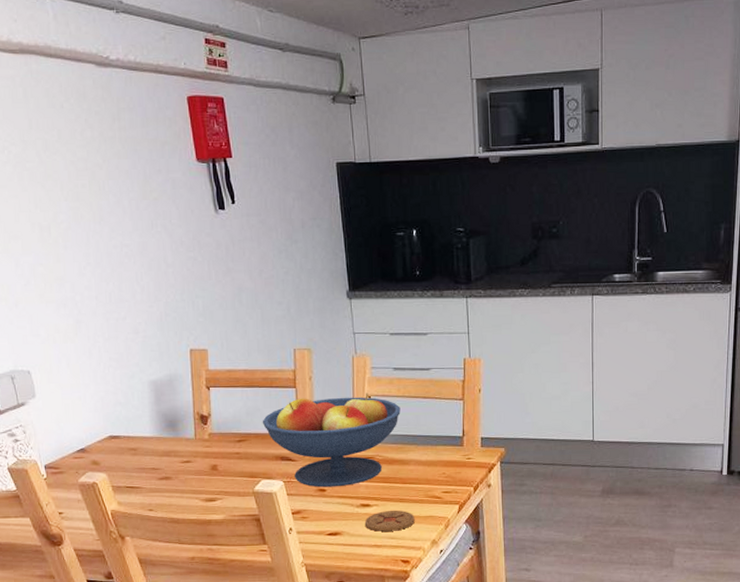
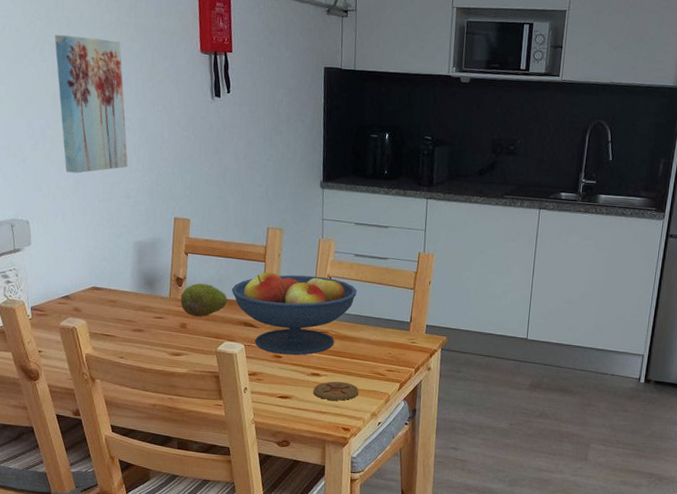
wall art: none [32,158,132,312] -> present [54,34,128,174]
fruit: none [207,419,259,456] -> present [180,283,227,317]

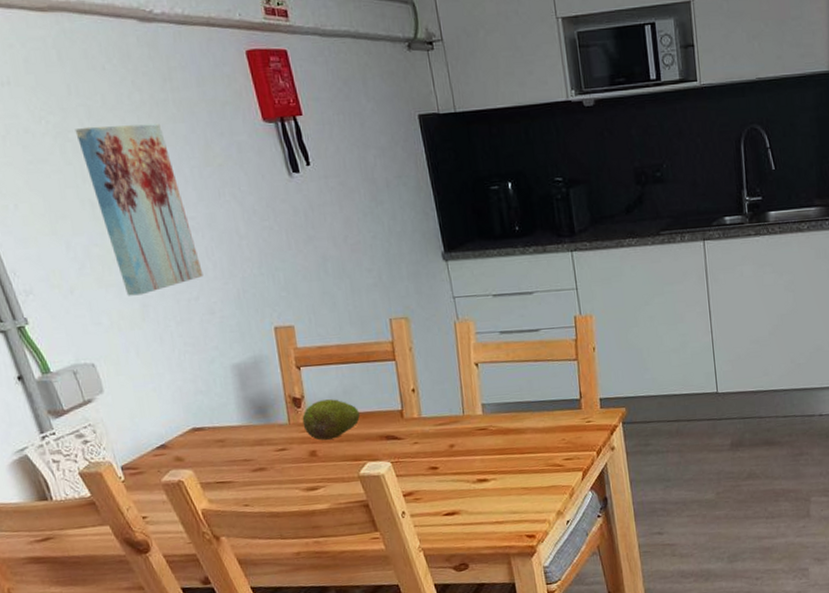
fruit bowl: present [231,272,357,356] -> none [361,360,512,466]
coaster: present [313,381,359,401] -> none [483,482,537,507]

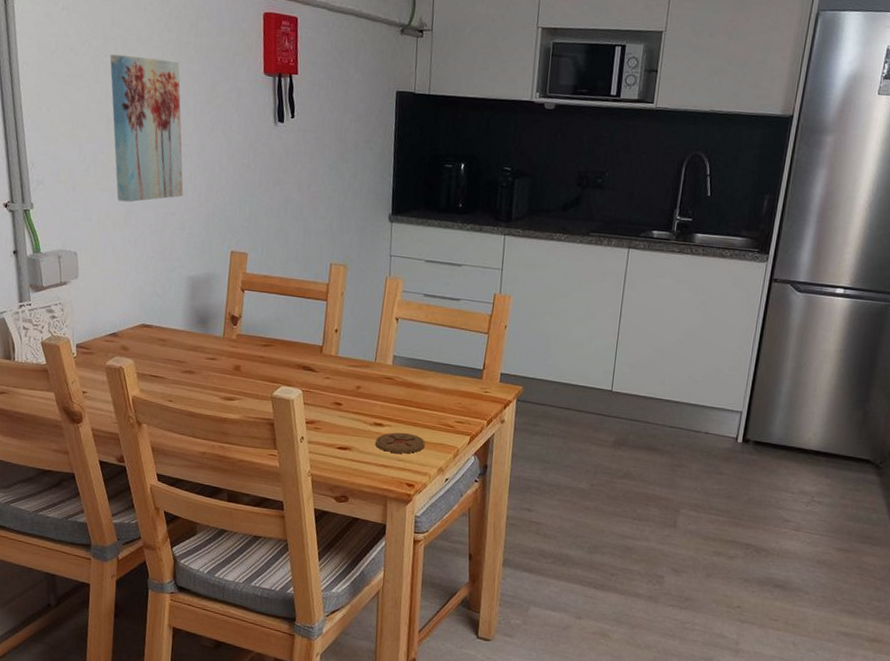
fruit: present [302,399,360,441] -> none [234,322,285,359]
coaster: none [483,482,537,507] -> present [375,432,425,454]

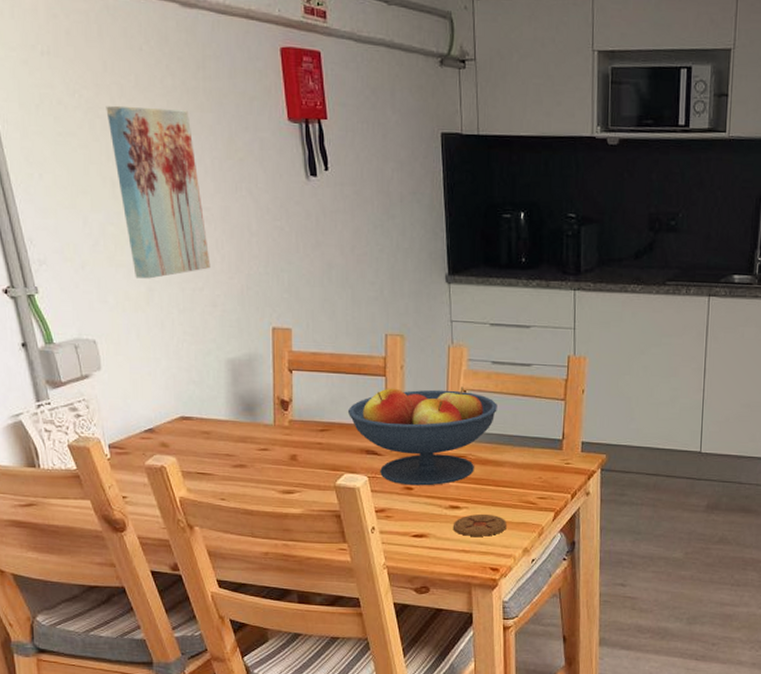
fruit bowl: none [289,311,426,403] -> present [347,386,497,486]

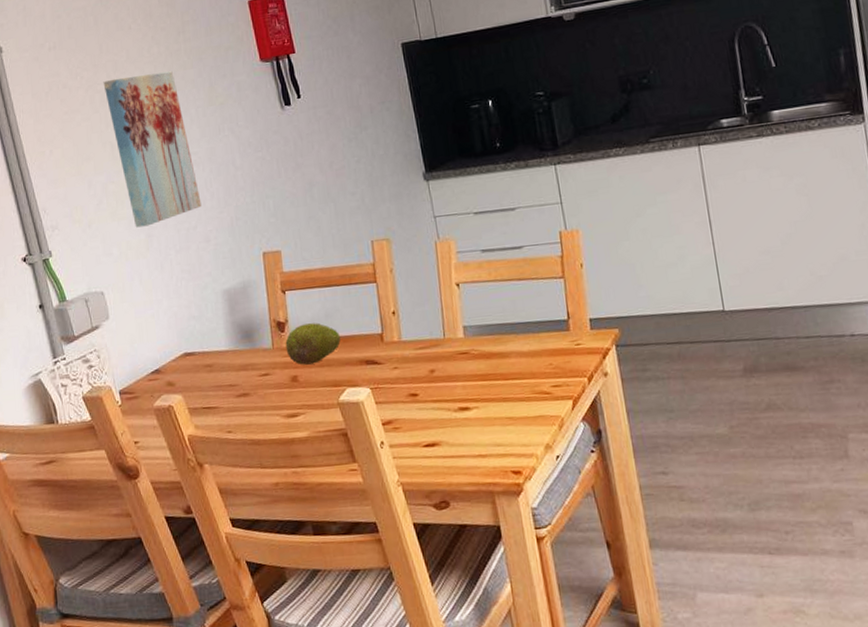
fruit: none [287,406,343,446] -> present [285,322,341,365]
fruit bowl: present [347,386,497,486] -> none [342,280,494,392]
coaster: present [452,513,507,536] -> none [465,411,523,439]

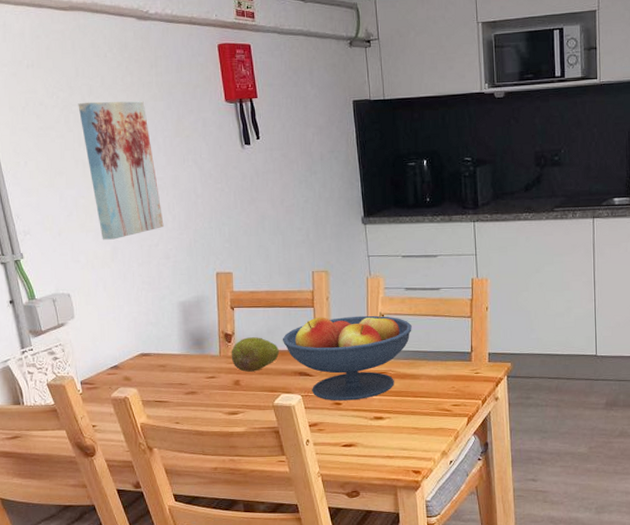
fruit bowl: none [342,280,494,392] -> present [282,311,412,401]

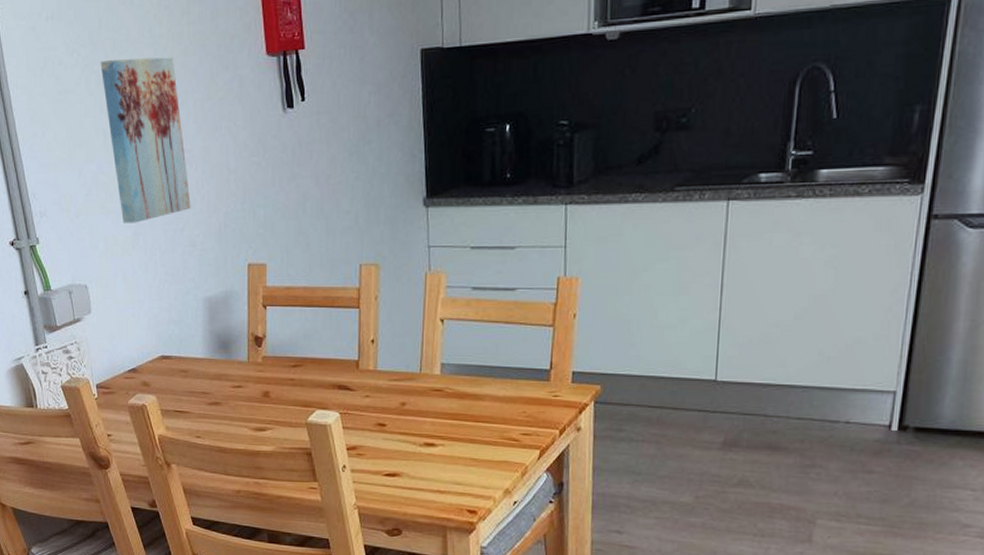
fruit: present [231,337,279,372] -> none [261,342,316,382]
fruit bowl: present [282,311,412,401] -> none [320,316,478,422]

